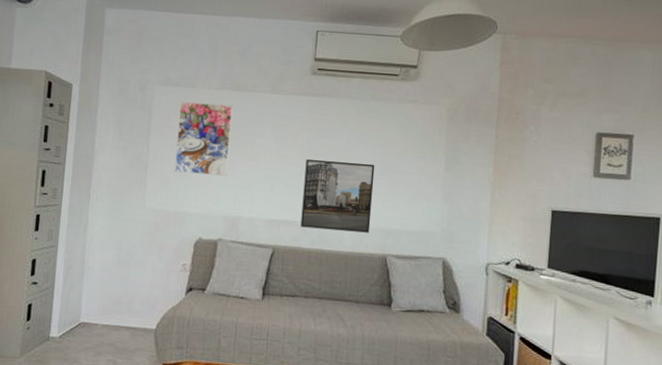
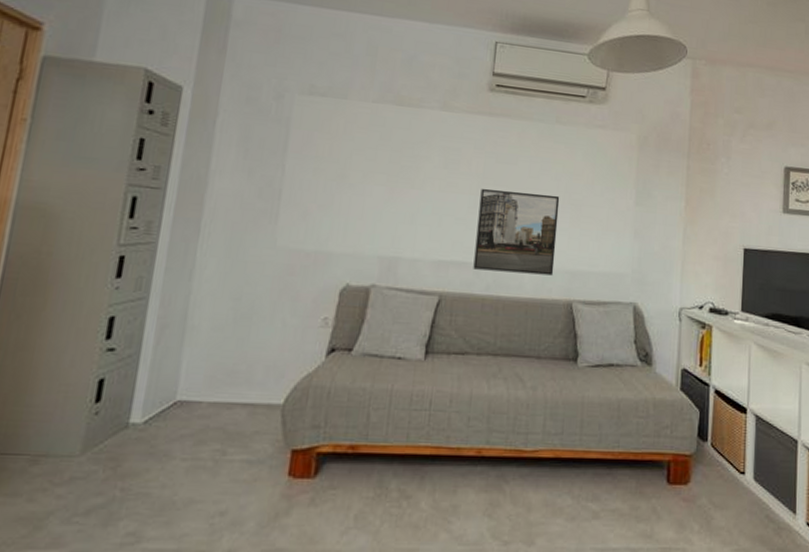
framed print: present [174,102,233,176] -> none [317,115,395,208]

